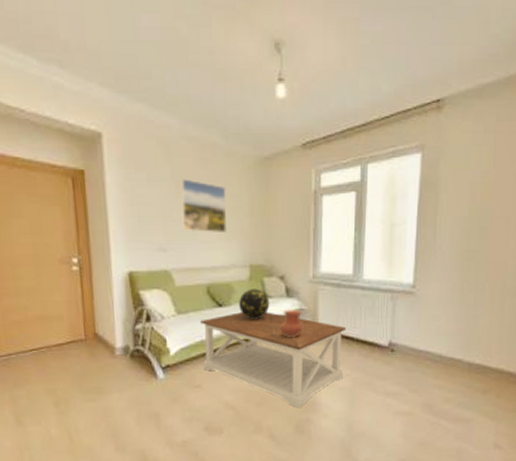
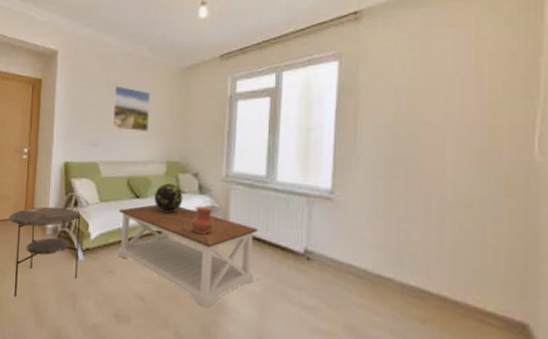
side table: none [63,324,159,427] -> present [8,206,81,297]

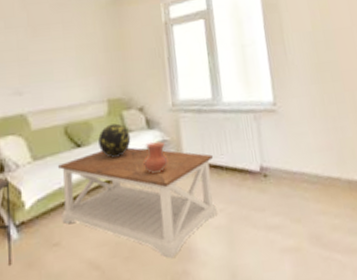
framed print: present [112,86,151,132] -> none [37,23,84,73]

